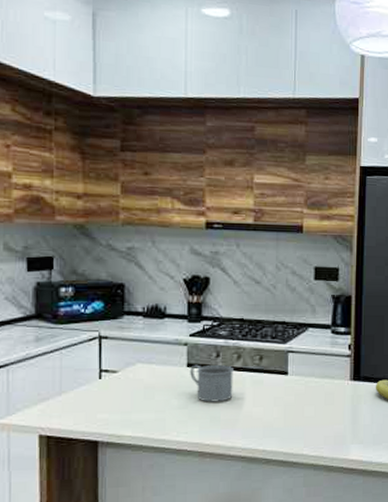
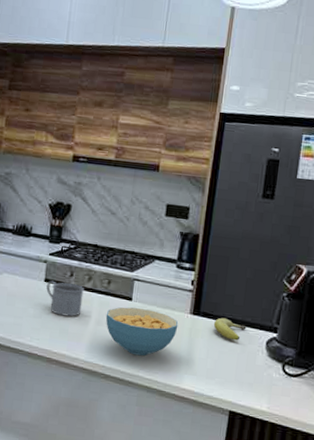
cereal bowl: none [261,382,339,433] -> present [106,307,178,356]

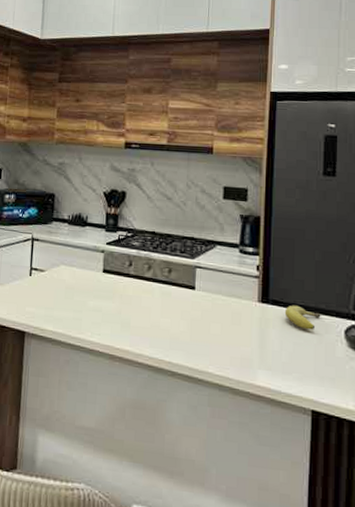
mug: present [46,280,84,317] -> none [105,271,144,309]
cereal bowl: present [106,307,178,356] -> none [168,296,247,350]

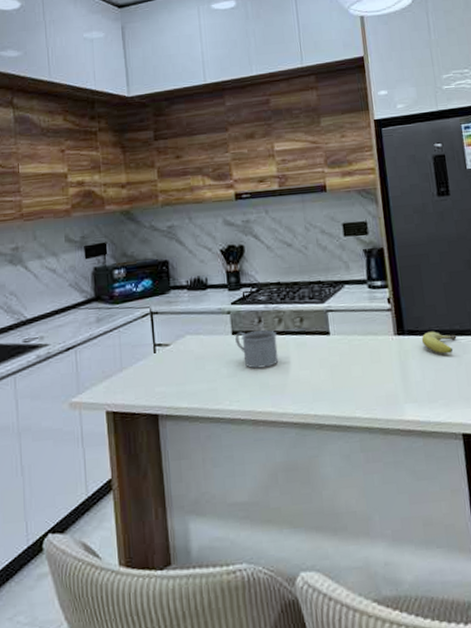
mug: none [105,271,144,309] -> present [235,330,279,369]

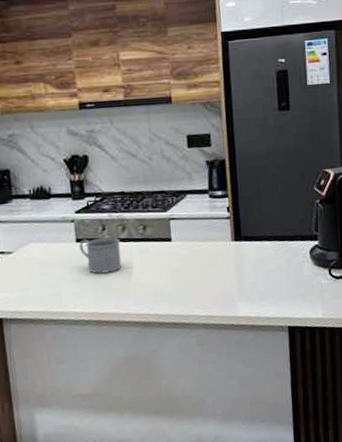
fruit: present [421,331,457,354] -> none [256,237,289,258]

